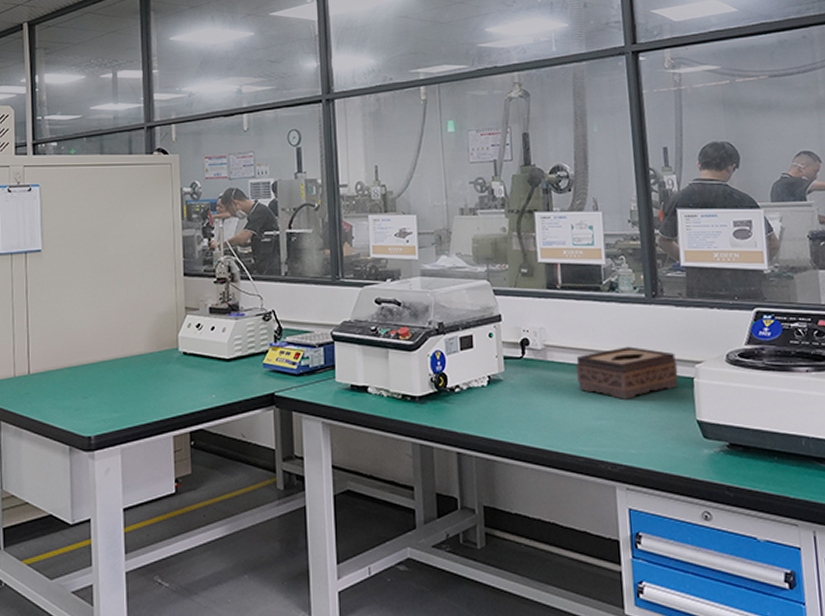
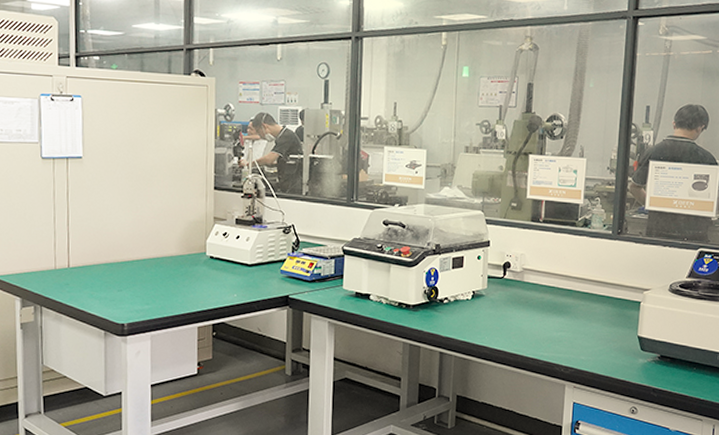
tissue box: present [576,346,679,399] -> none [546,273,630,316]

